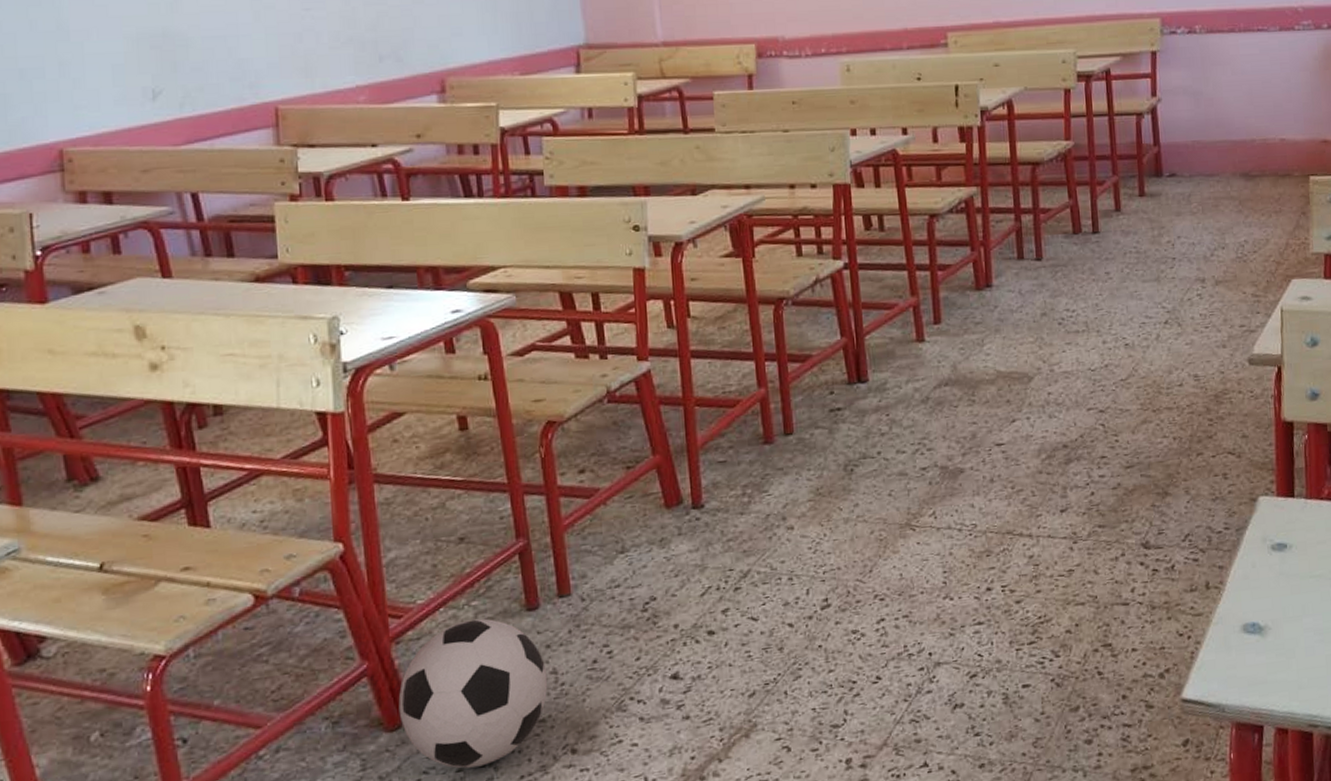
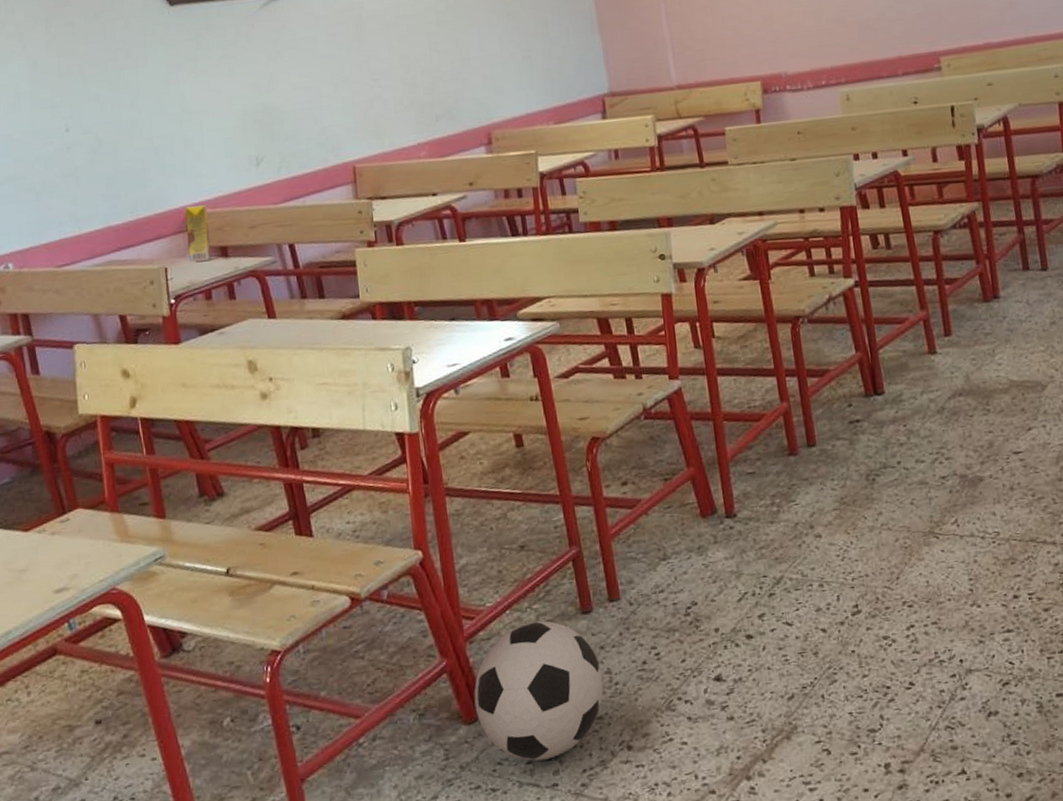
juice box: none [58,141,91,208] -> present [185,205,212,262]

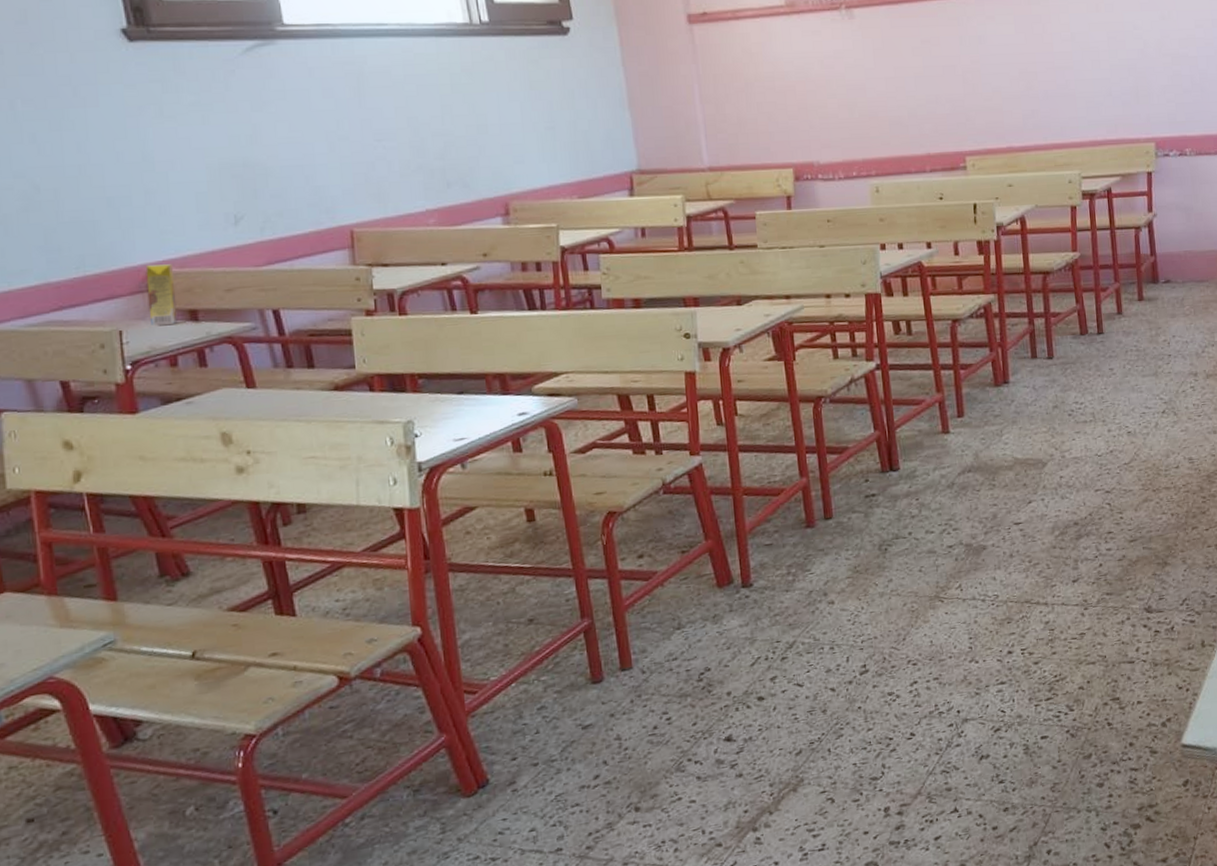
soccer ball: present [473,621,604,761] -> none [474,692,613,829]

